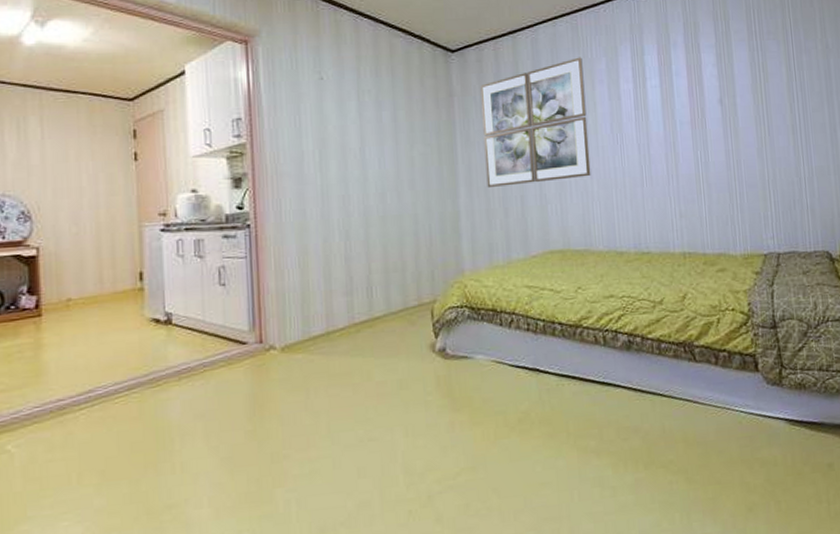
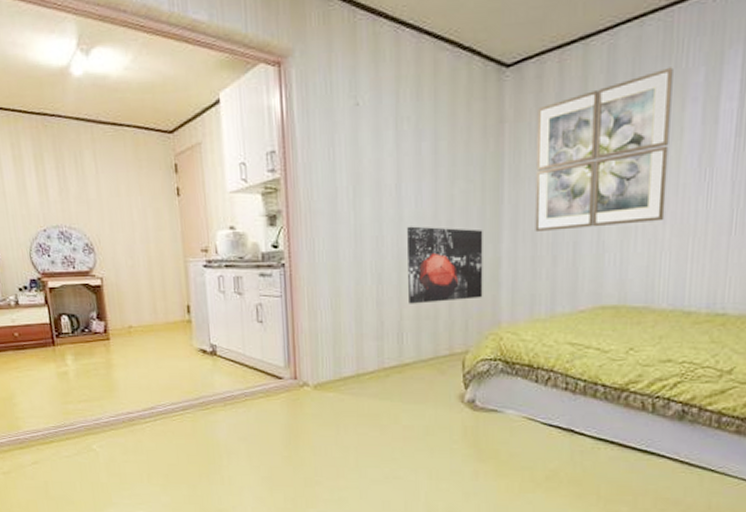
wall art: none [372,185,446,258] -> present [407,226,483,304]

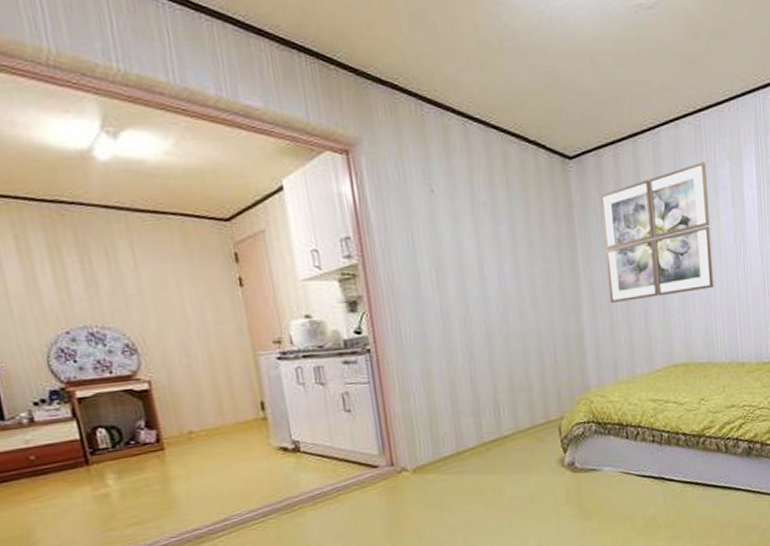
wall art: present [407,226,483,304] -> none [493,304,571,378]

